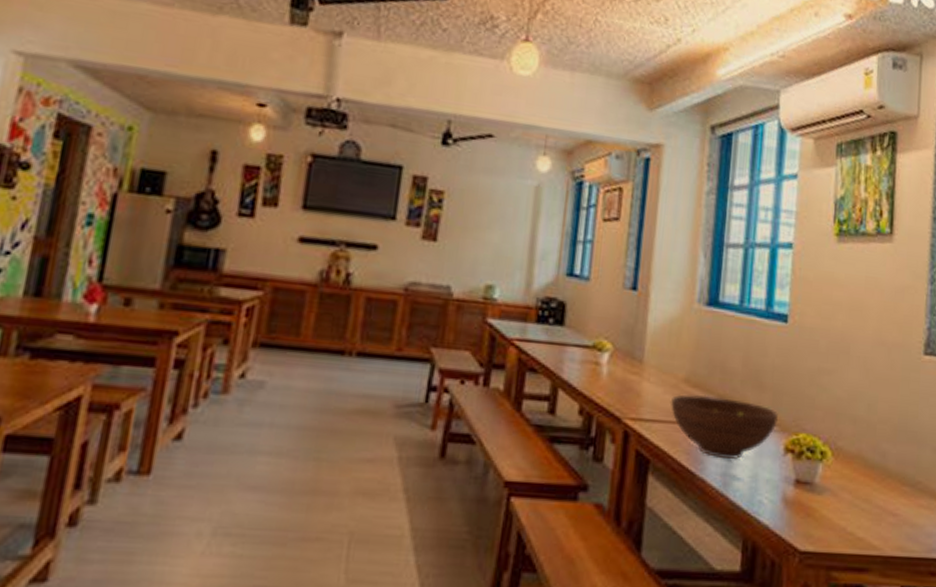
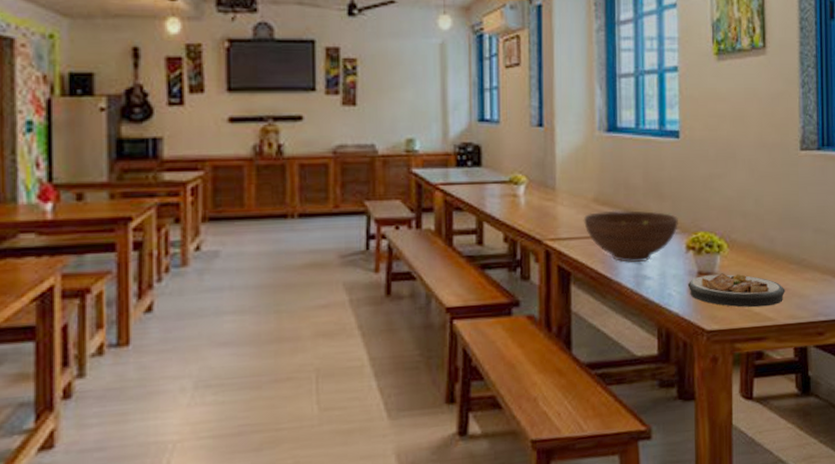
plate: none [782,485,895,533] -> present [687,273,785,308]

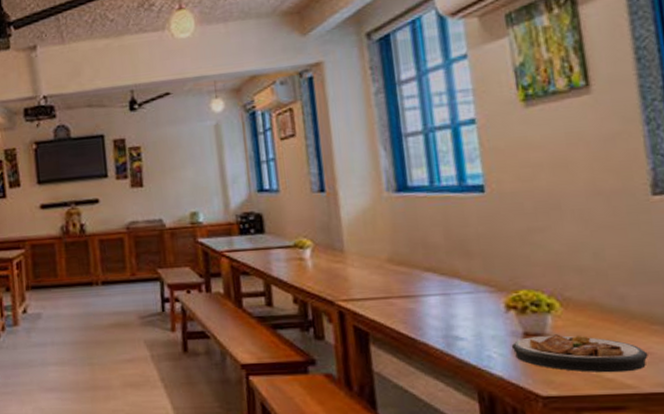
fruit bowl: present [583,210,678,263] -> none [377,269,493,323]

